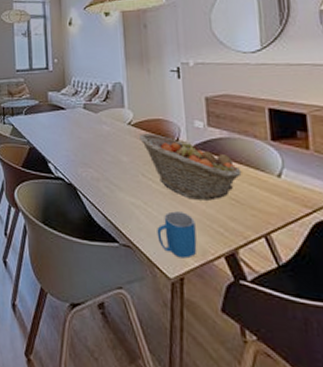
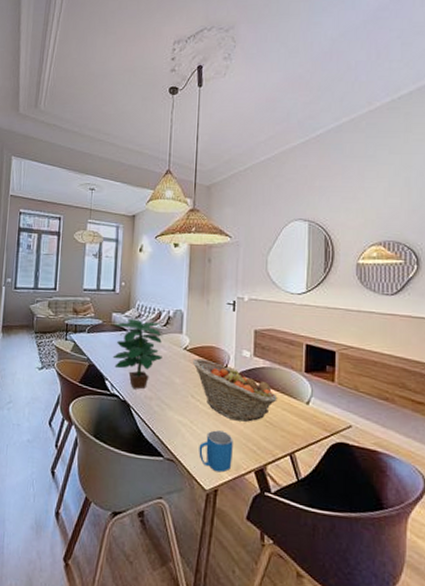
potted plant: none [53,96,106,171] -> present [112,319,163,390]

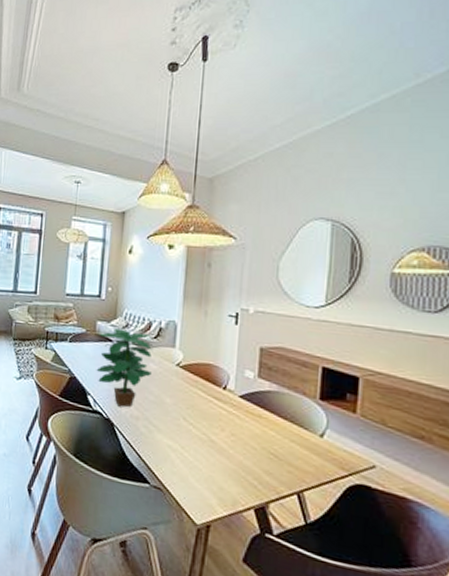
fruit basket: present [193,358,277,422] -> none [186,376,285,453]
mug: present [199,430,233,473] -> none [190,458,230,507]

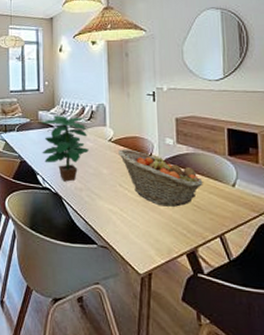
fruit basket: none [186,376,285,453] -> present [118,149,203,207]

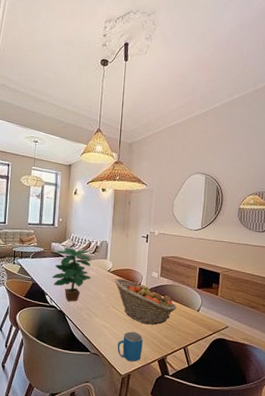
mug: none [130,216,164,257] -> present [117,331,143,362]

